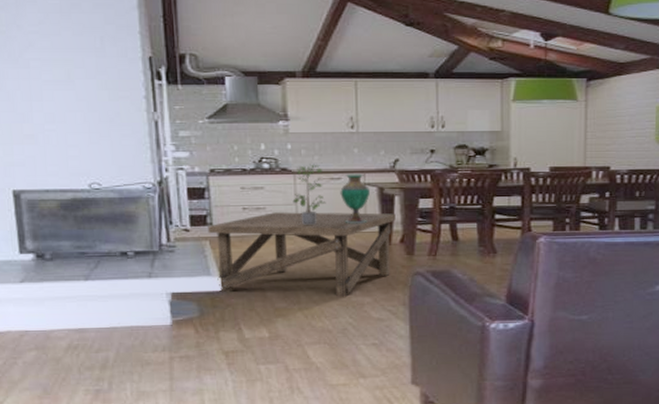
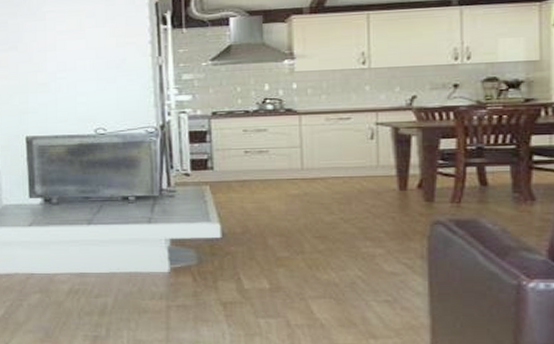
coffee table: present [207,212,396,297] -> none [208,155,412,247]
potted plant: present [292,164,326,226] -> none [297,103,334,170]
decorative urn: present [340,174,370,223] -> none [349,113,383,166]

